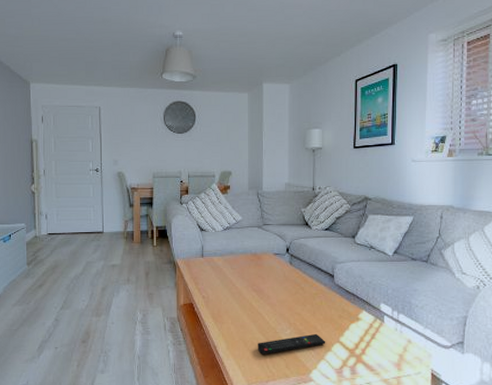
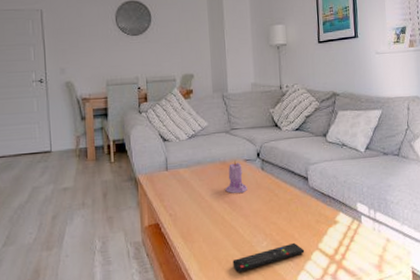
candle: none [255,254,275,284] -> present [225,161,247,194]

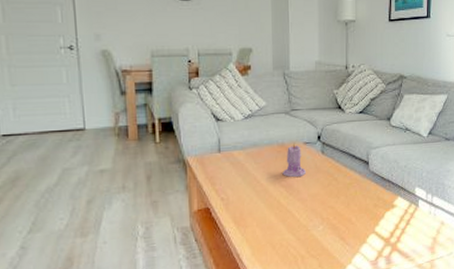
remote control: present [232,242,305,272] -> none [287,226,361,256]

